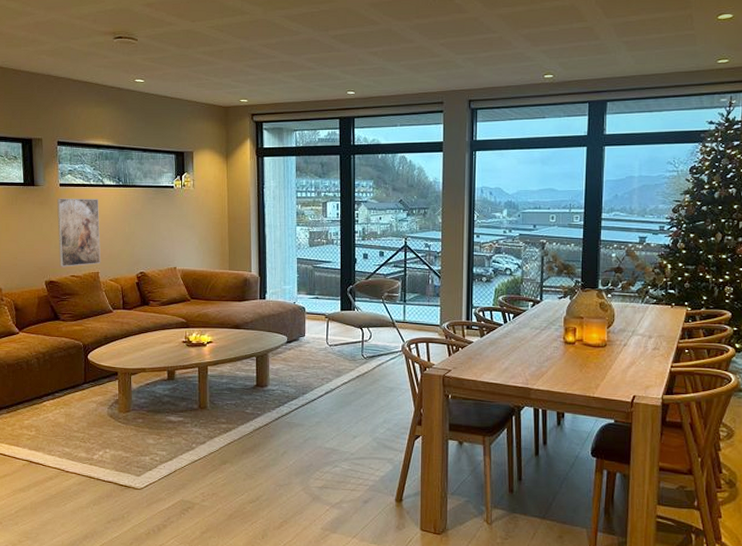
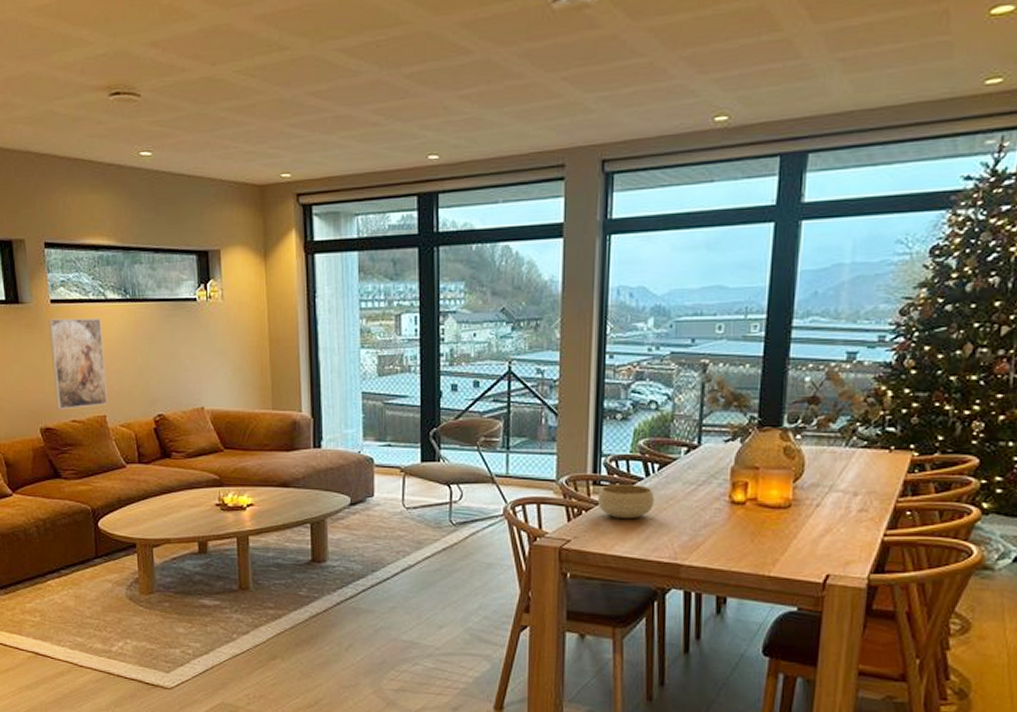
bowl: none [470,329,511,355] -> present [597,485,655,519]

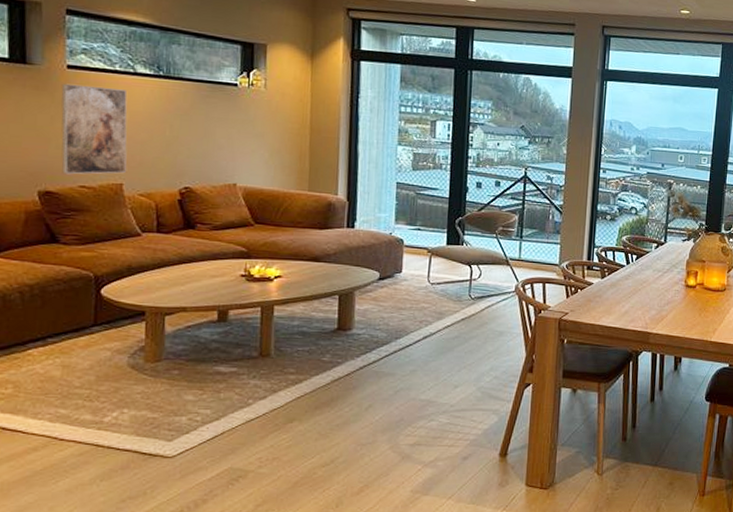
bowl: present [597,485,655,519] -> none [590,270,633,297]

